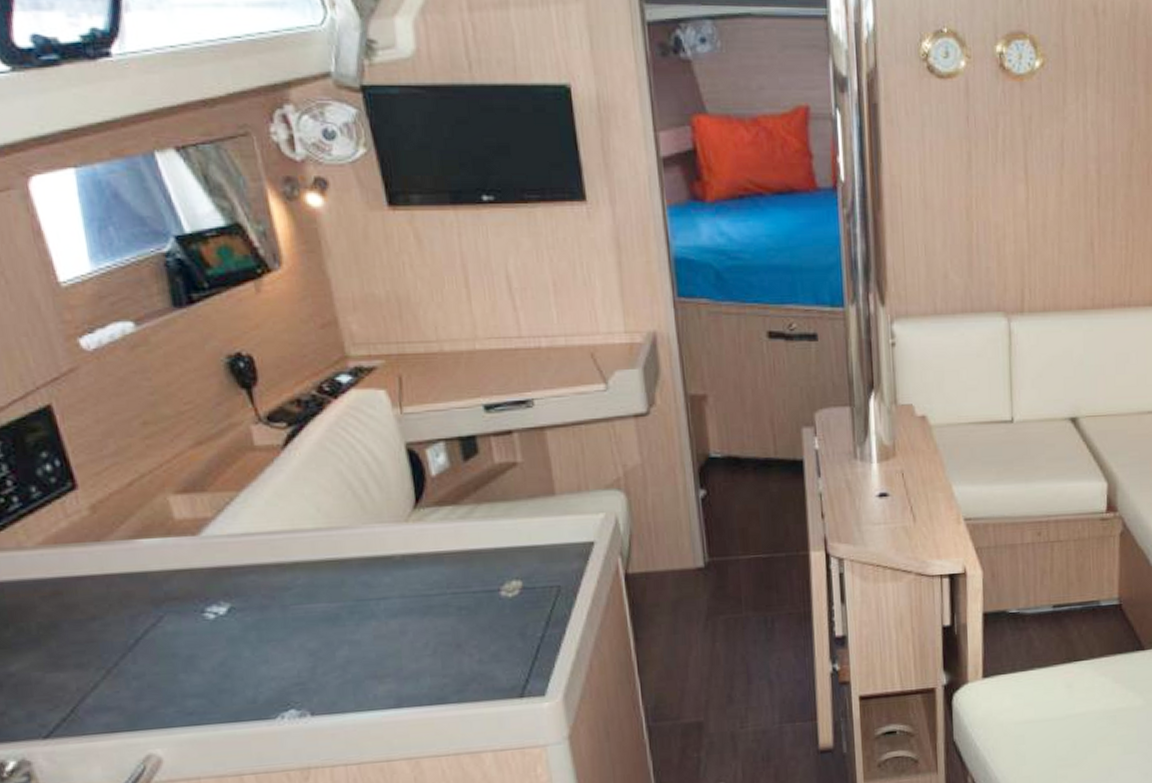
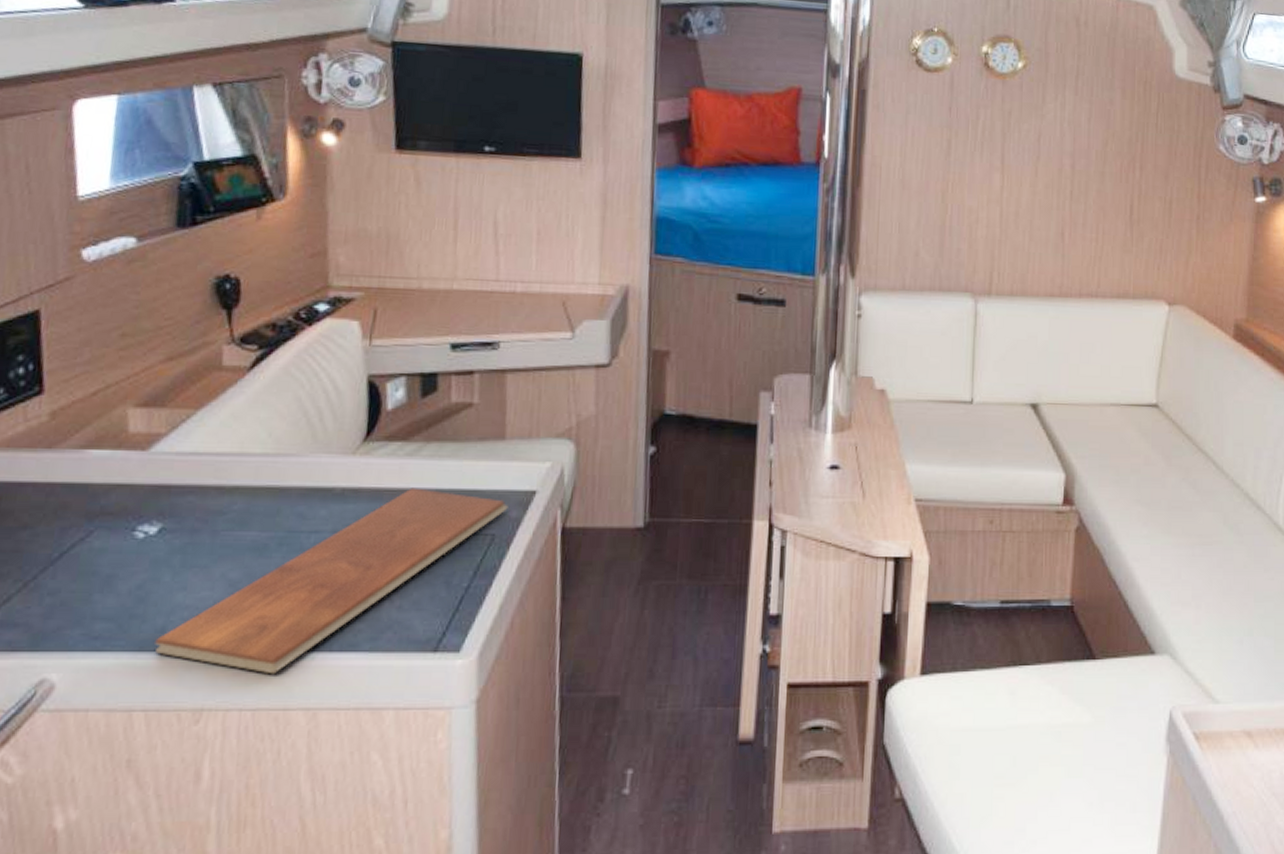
chopping board: none [249,548,569,732] -> present [155,488,508,675]

